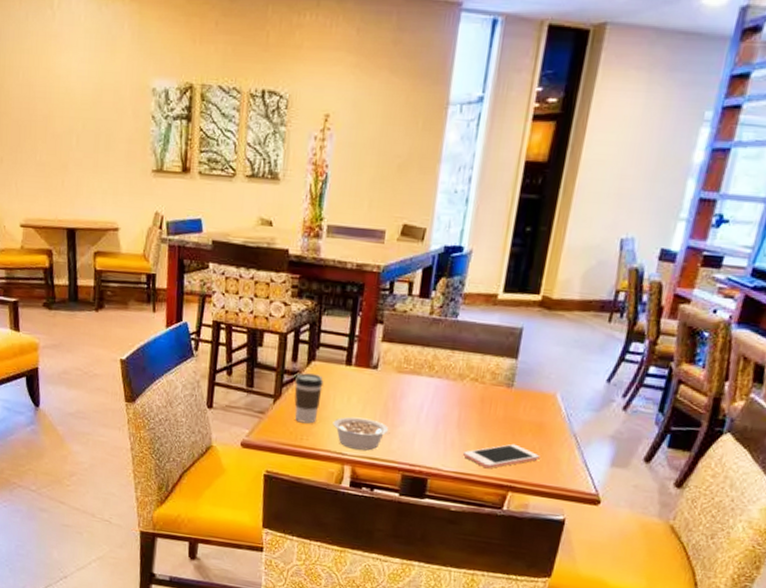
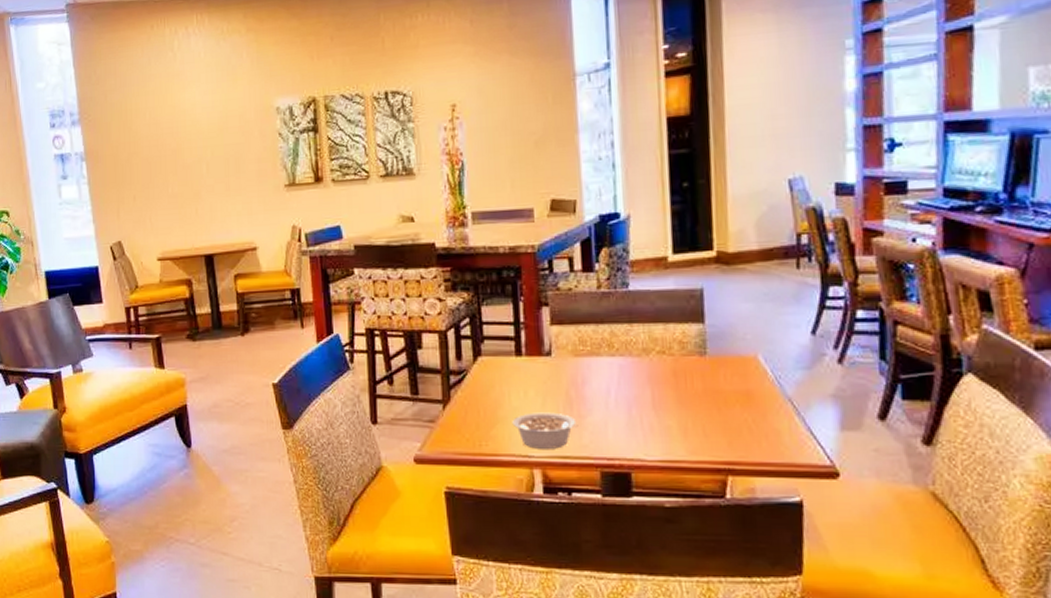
coffee cup: present [294,373,323,424] -> none [463,371,495,427]
cell phone: present [463,443,540,469] -> none [666,419,756,452]

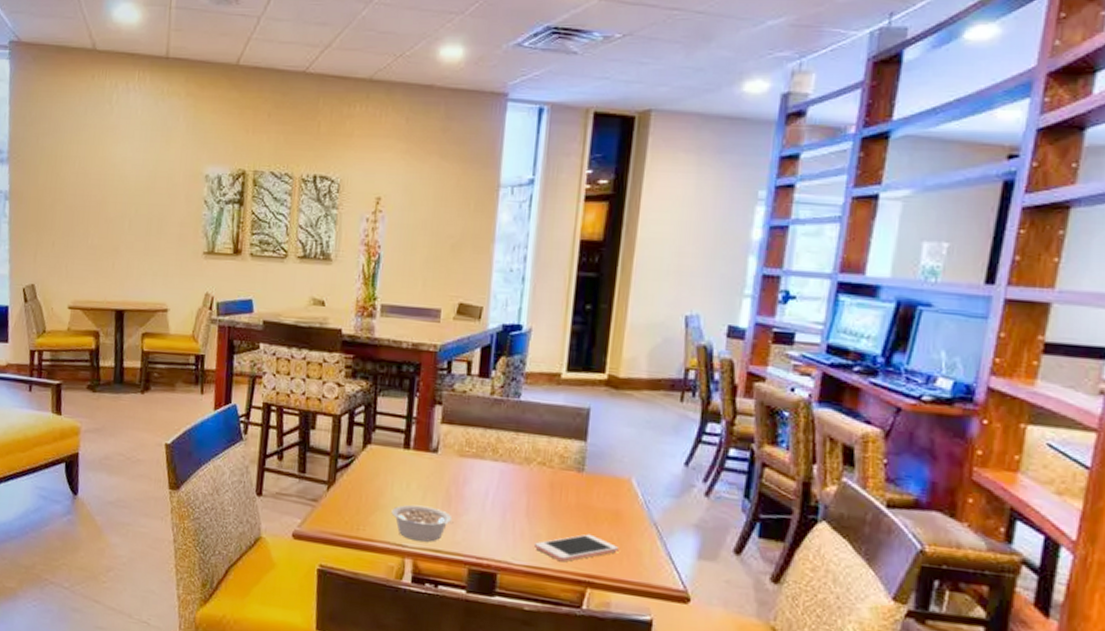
cell phone: none [666,419,756,452] -> present [535,533,619,562]

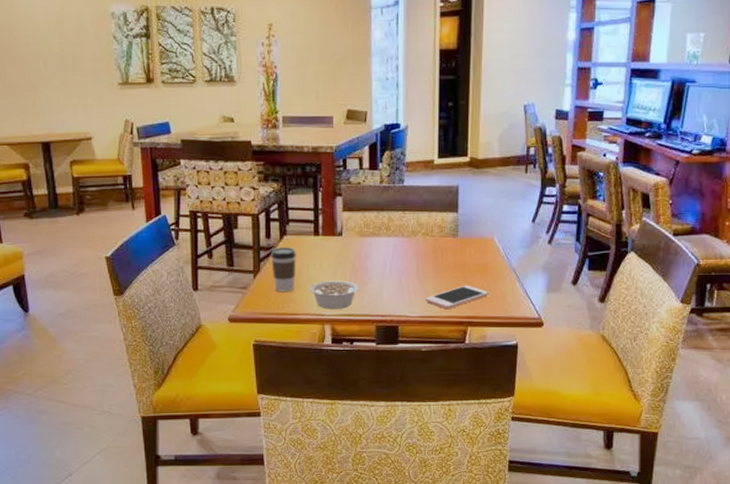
coffee cup: none [349,457,380,513] -> present [271,247,296,292]

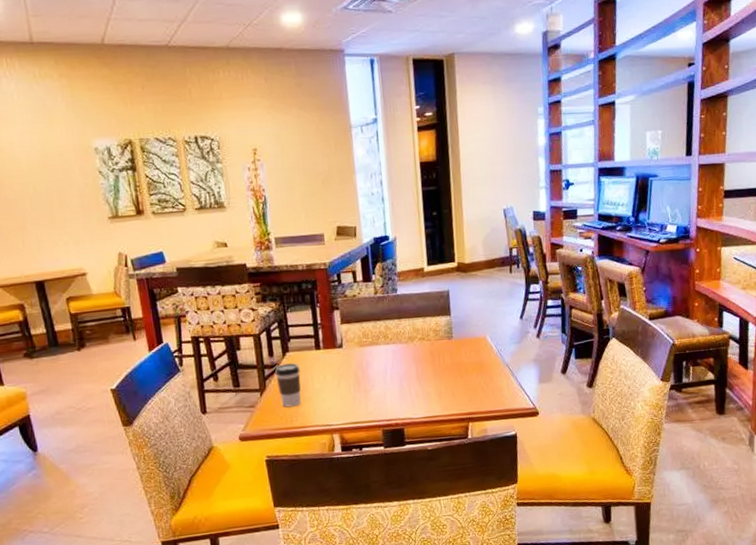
legume: present [309,280,361,309] -> none [315,390,365,419]
cell phone: present [426,285,489,310] -> none [427,383,486,408]

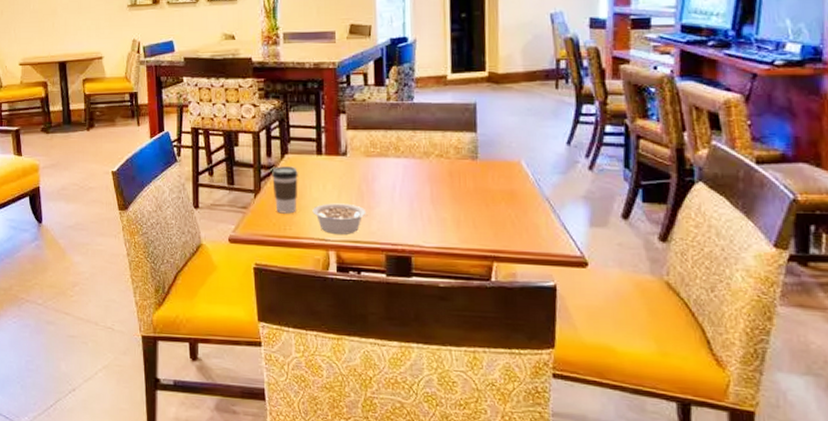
legume: none [315,390,365,419] -> present [312,203,368,234]

